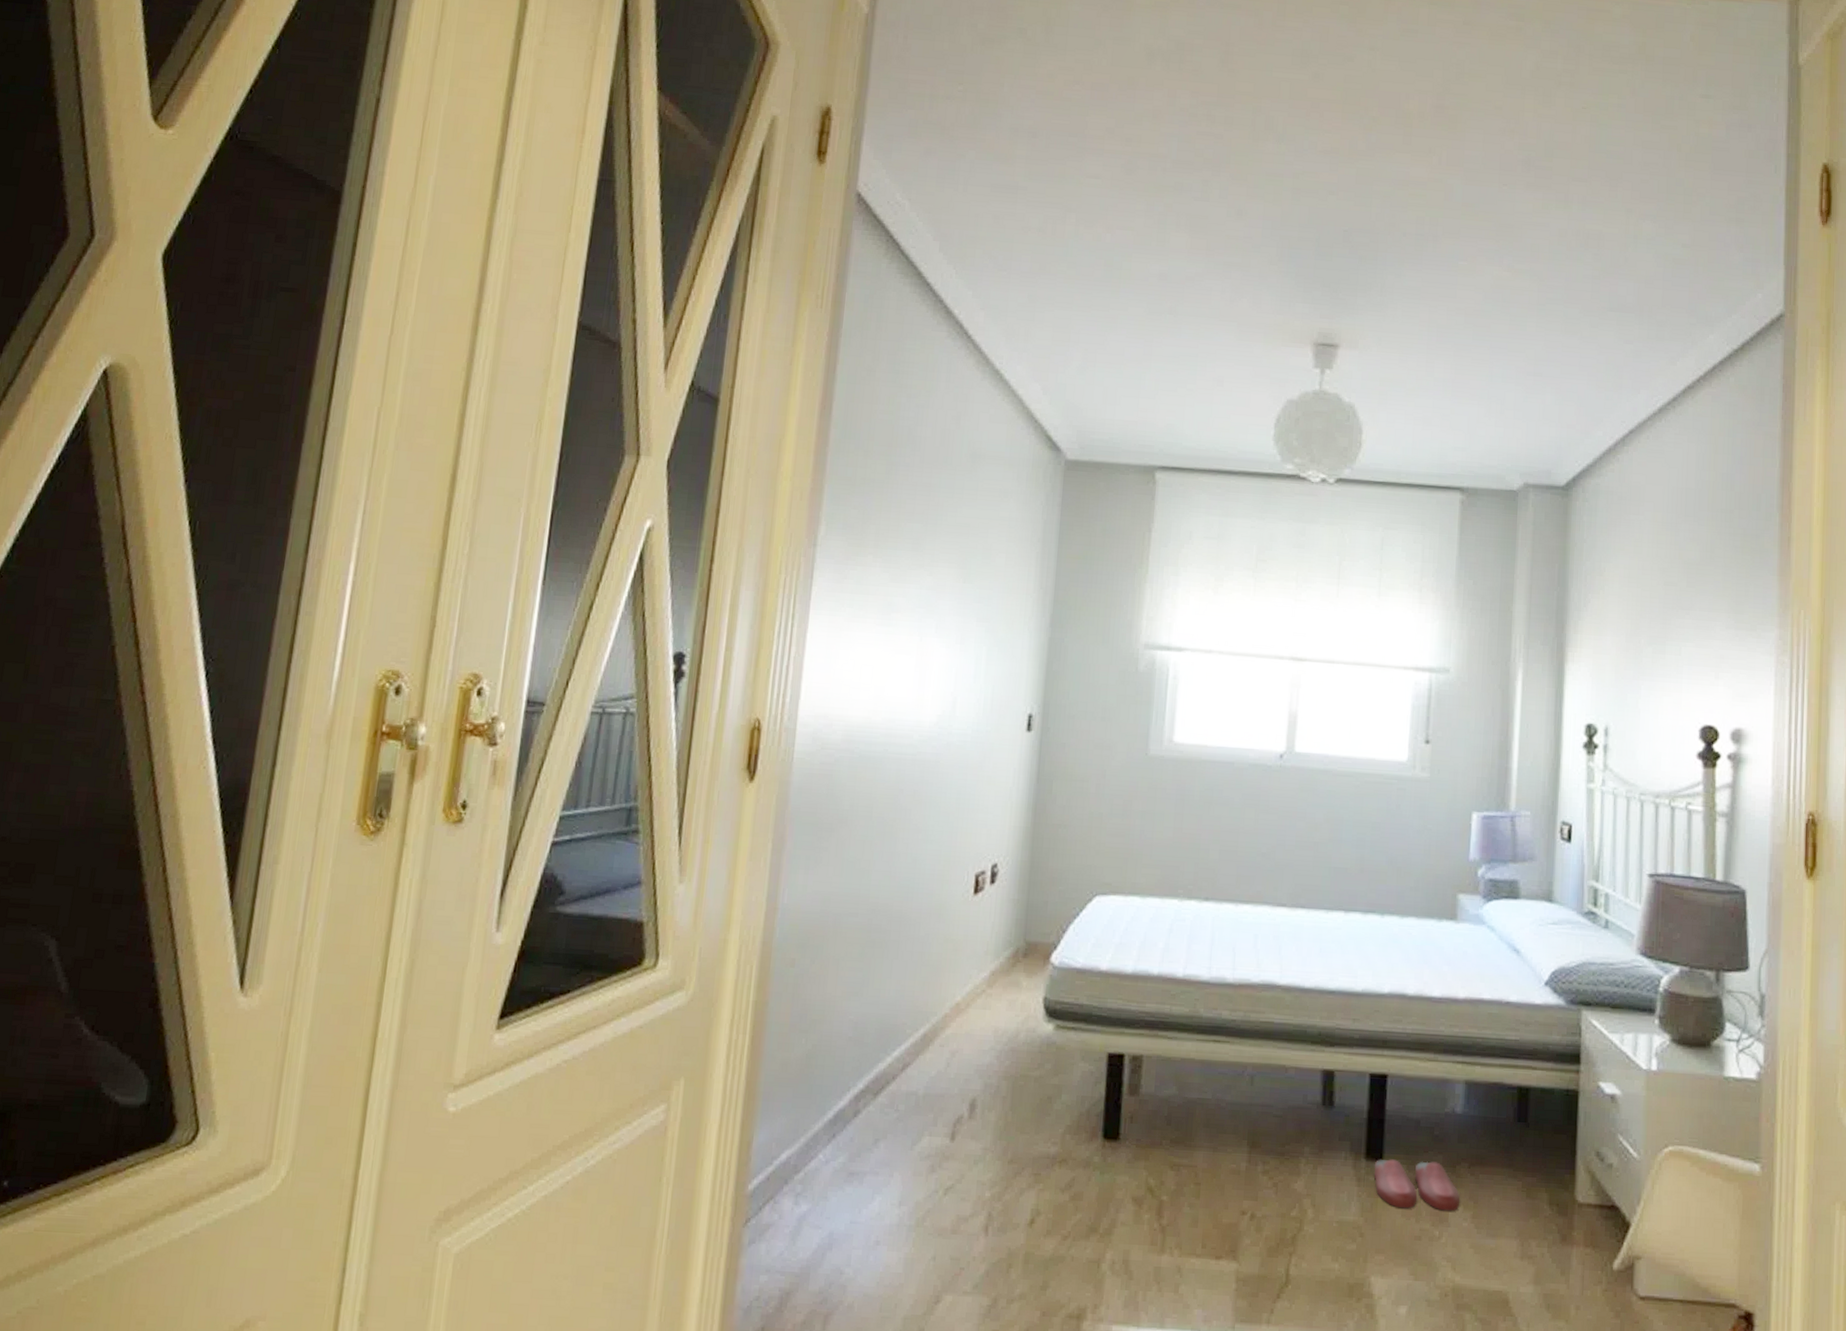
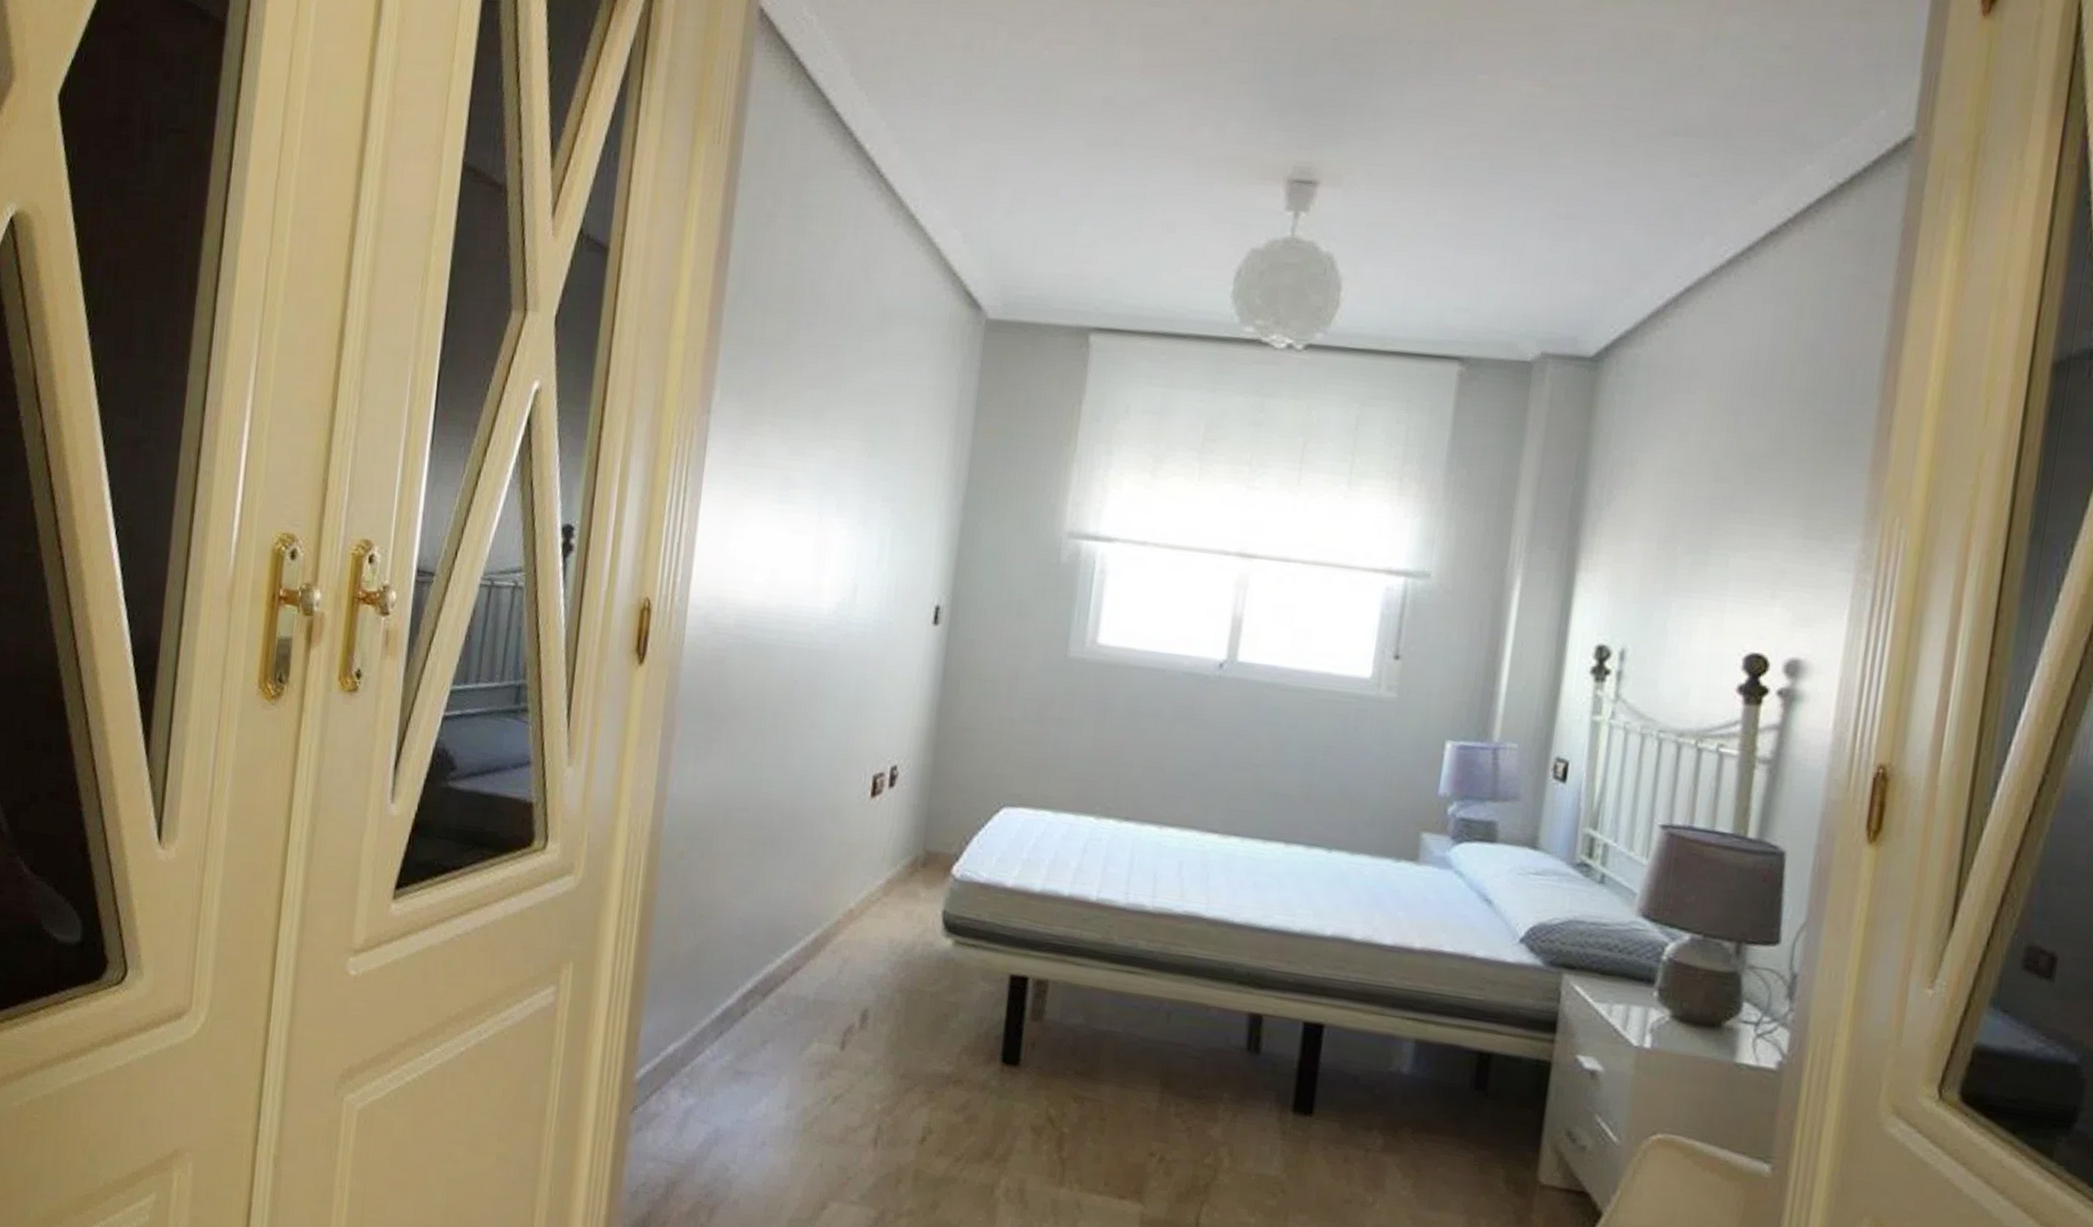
slippers: present [1373,1159,1461,1212] -> none [1301,1114,1401,1178]

